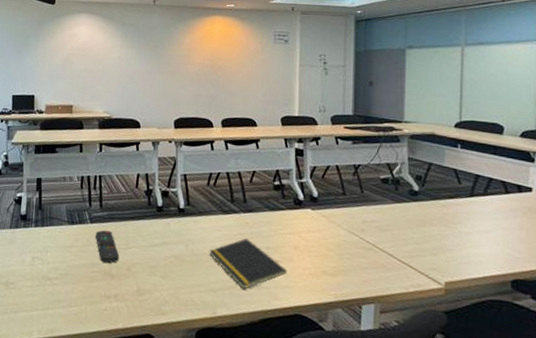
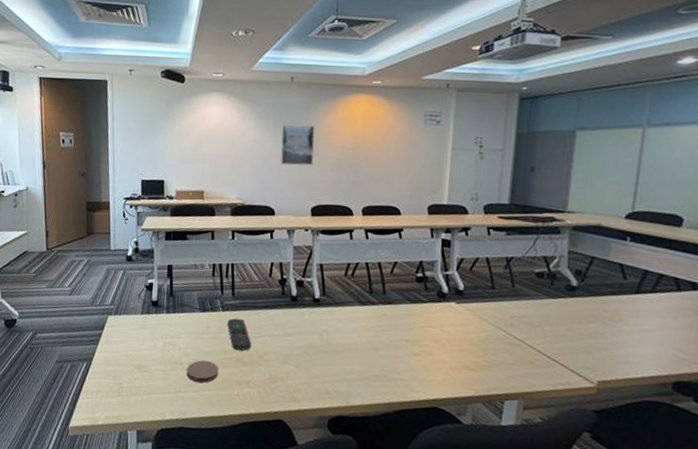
coaster: none [54,274,87,299] -> present [186,360,219,383]
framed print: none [145,43,176,81] -> present [280,124,315,166]
notepad: present [209,238,287,290] -> none [344,330,426,381]

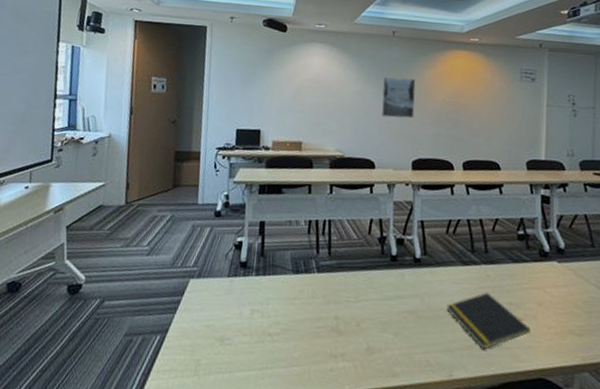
coaster: present [186,360,219,383] -> none [275,329,312,357]
remote control: present [227,318,252,351] -> none [322,280,349,318]
notepad: none [344,330,426,381] -> present [446,293,531,350]

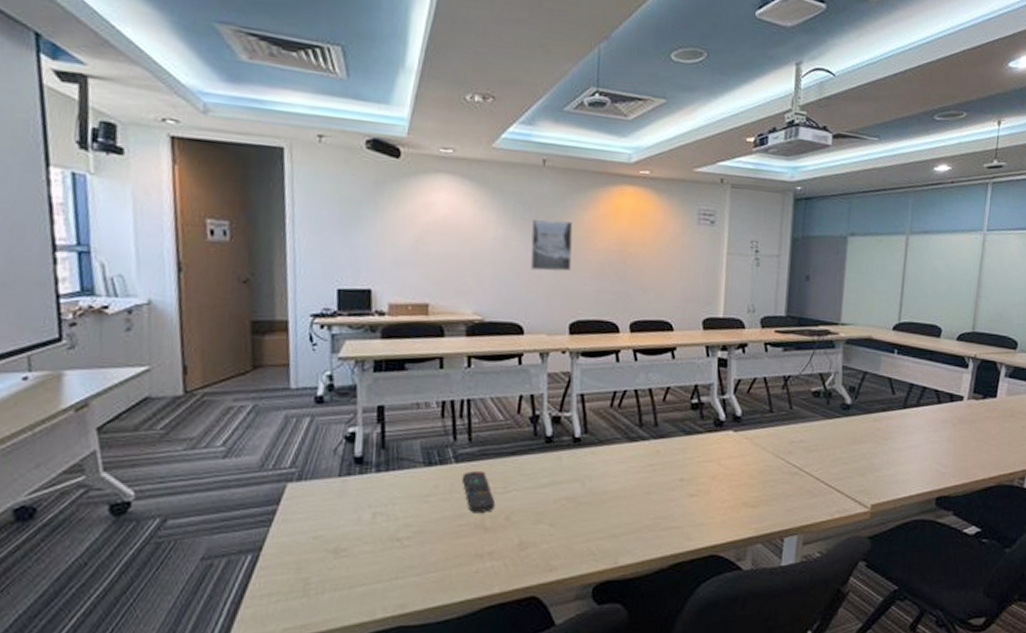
remote control: none [322,280,349,318] -> present [462,470,496,512]
notepad: present [446,293,531,350] -> none [611,470,703,532]

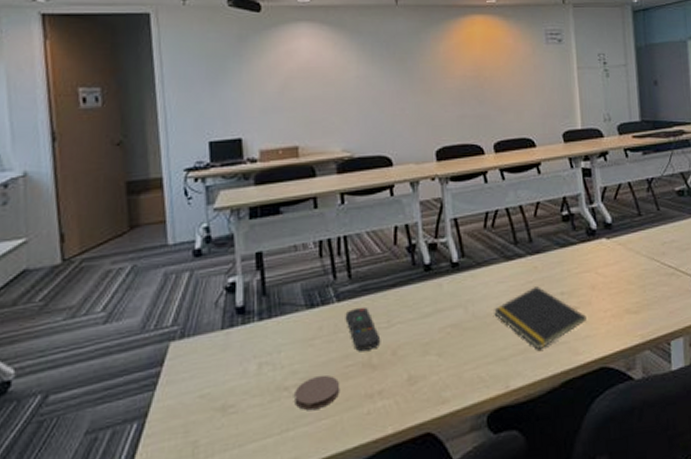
coaster: none [406,530,452,563] -> present [295,375,340,411]
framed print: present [530,218,573,272] -> none [390,54,432,103]
notepad: none [611,470,703,532] -> present [494,286,587,350]

